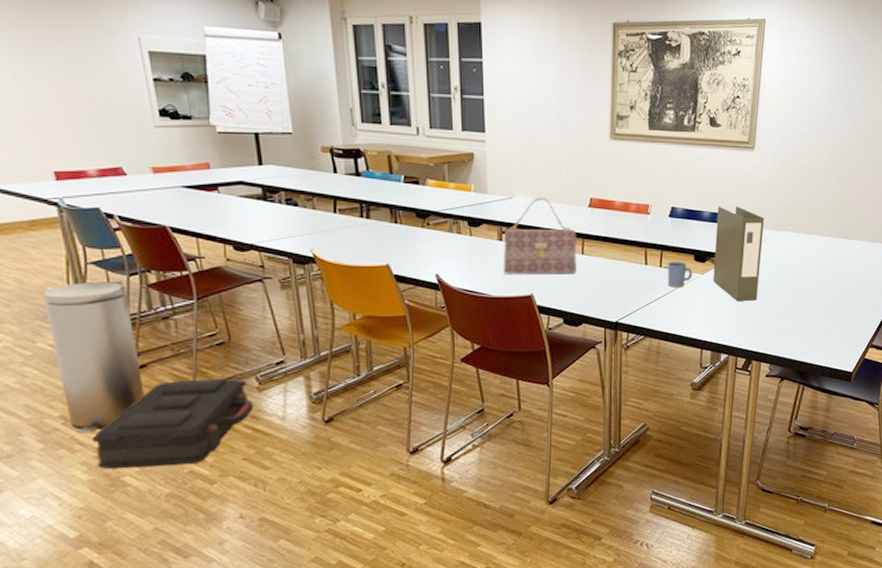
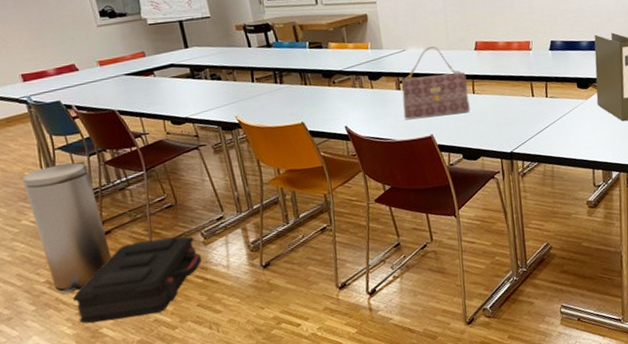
mug: present [668,262,693,288] -> none [553,90,578,115]

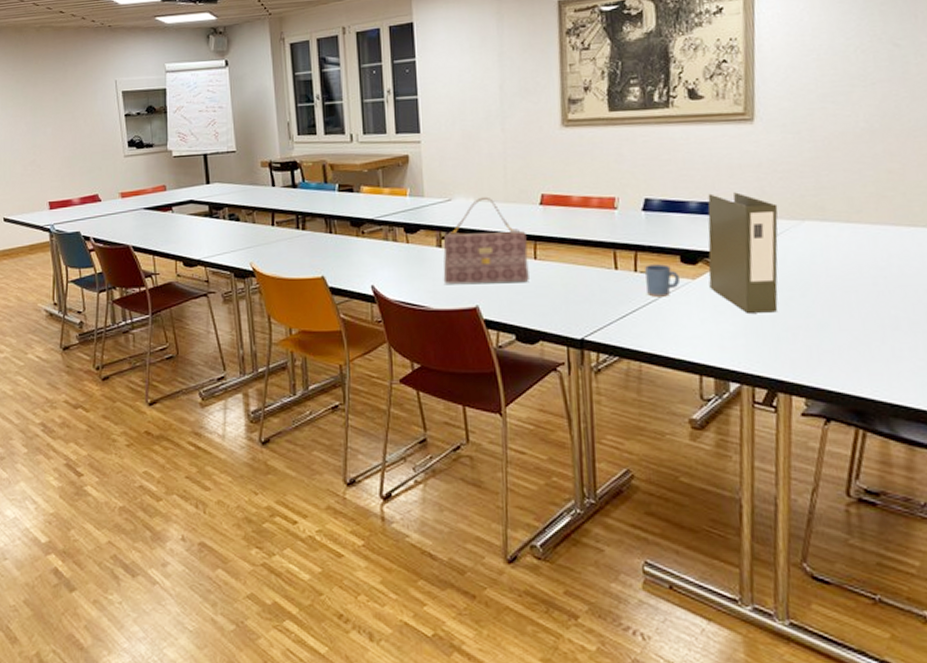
pedal bin: present [22,162,111,295] -> none [35,298,106,441]
briefcase: present [73,236,202,324] -> none [63,393,197,478]
mug: none [553,90,578,115] -> present [645,264,681,297]

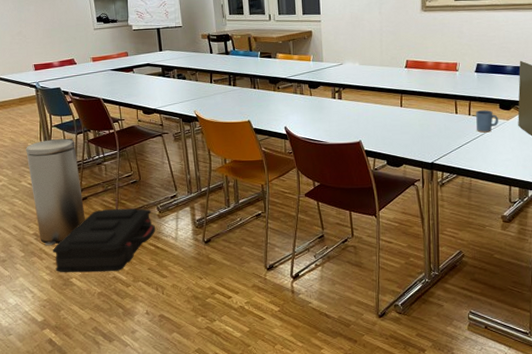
pedal bin: none [35,298,106,441] -> present [26,139,85,246]
briefcase: none [63,393,197,478] -> present [53,208,156,272]
handbag: present [443,196,529,285] -> none [336,62,397,126]

